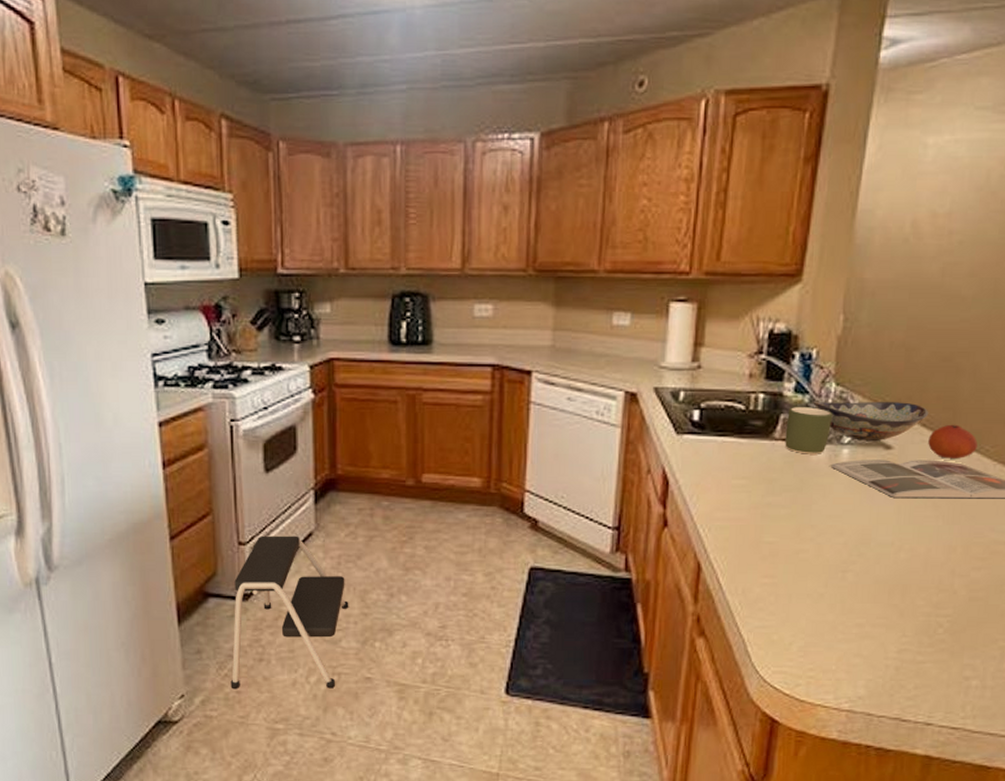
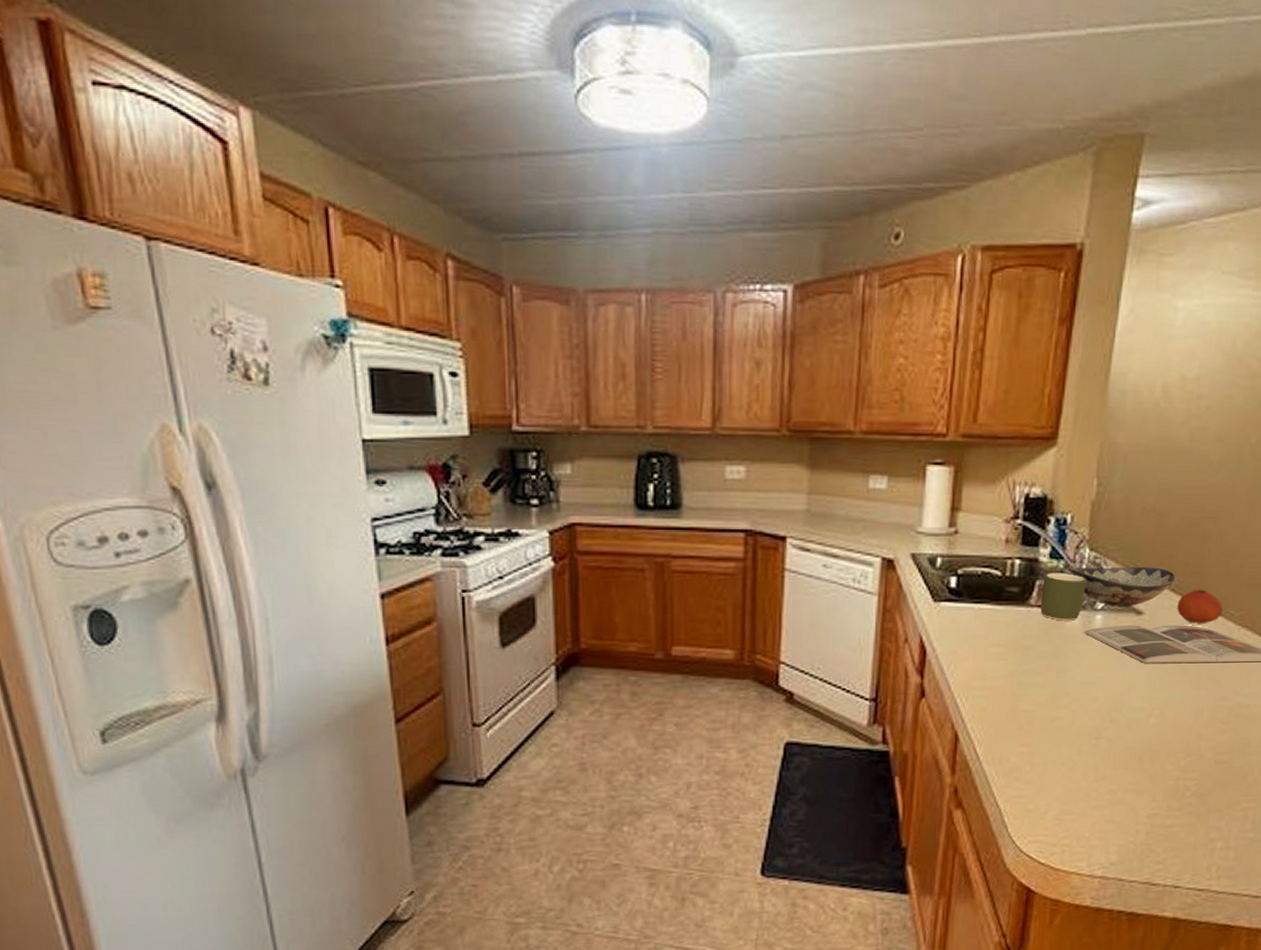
step stool: present [230,535,349,689] -> none [465,715,595,883]

